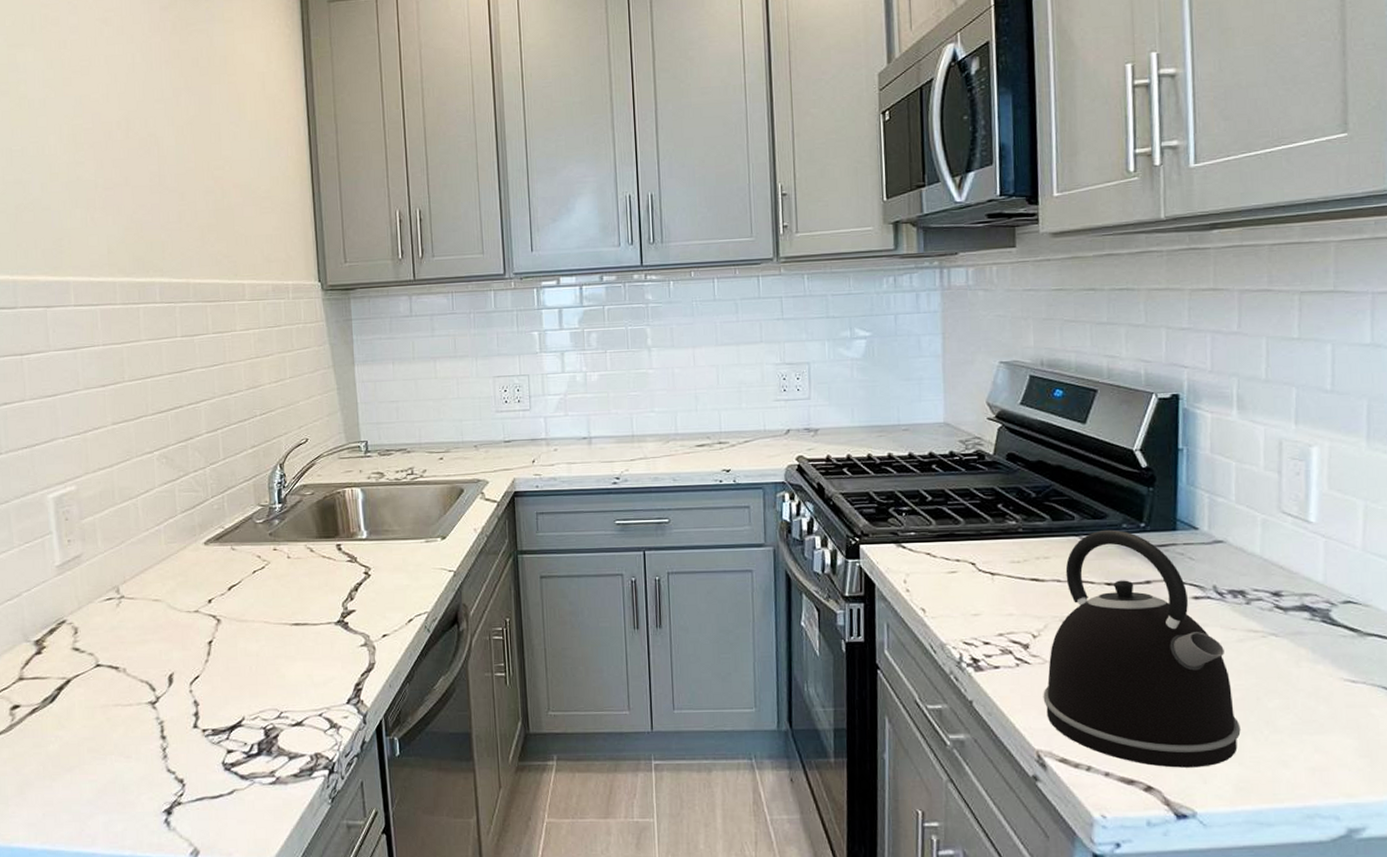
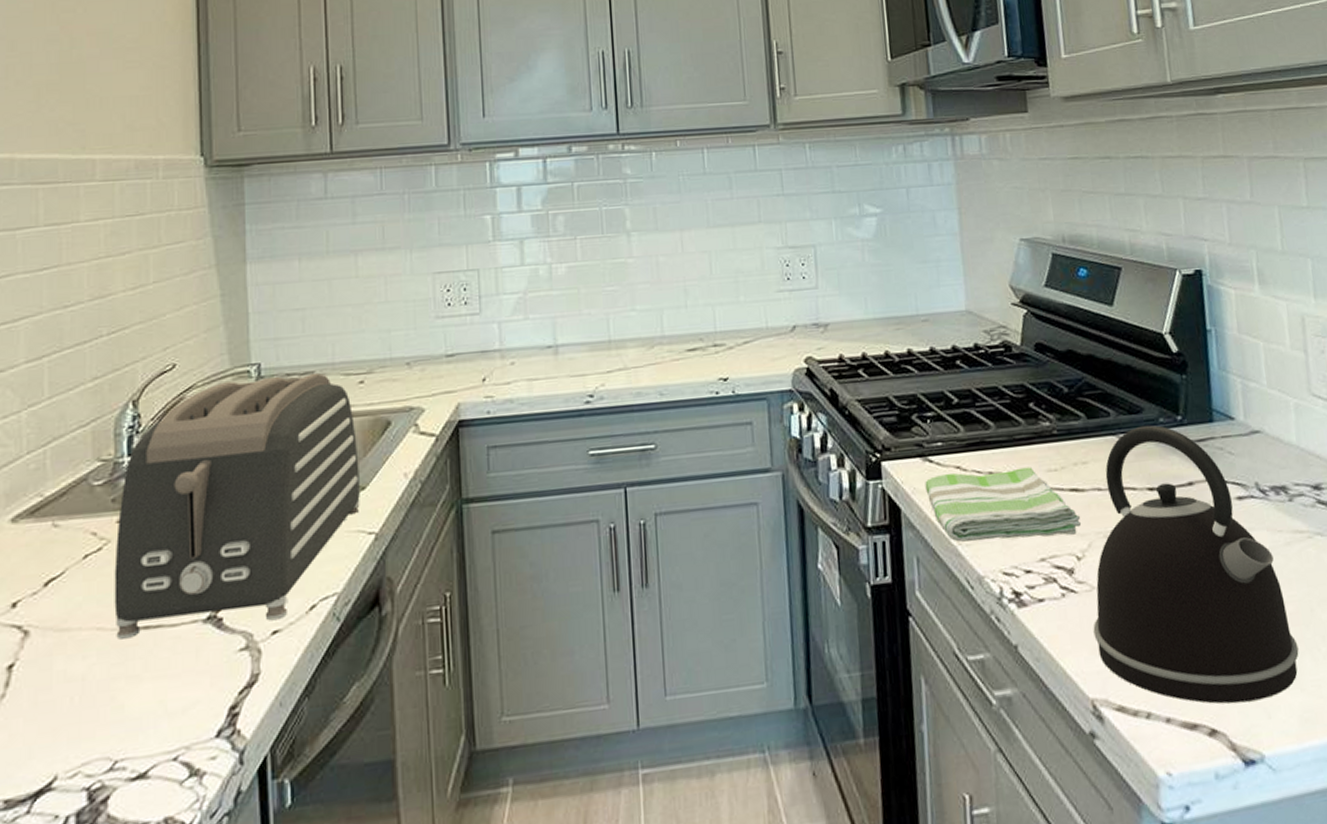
toaster: none [273,451,442,631] -> present [114,373,360,640]
dish towel: none [898,558,1038,617] -> present [925,467,1081,542]

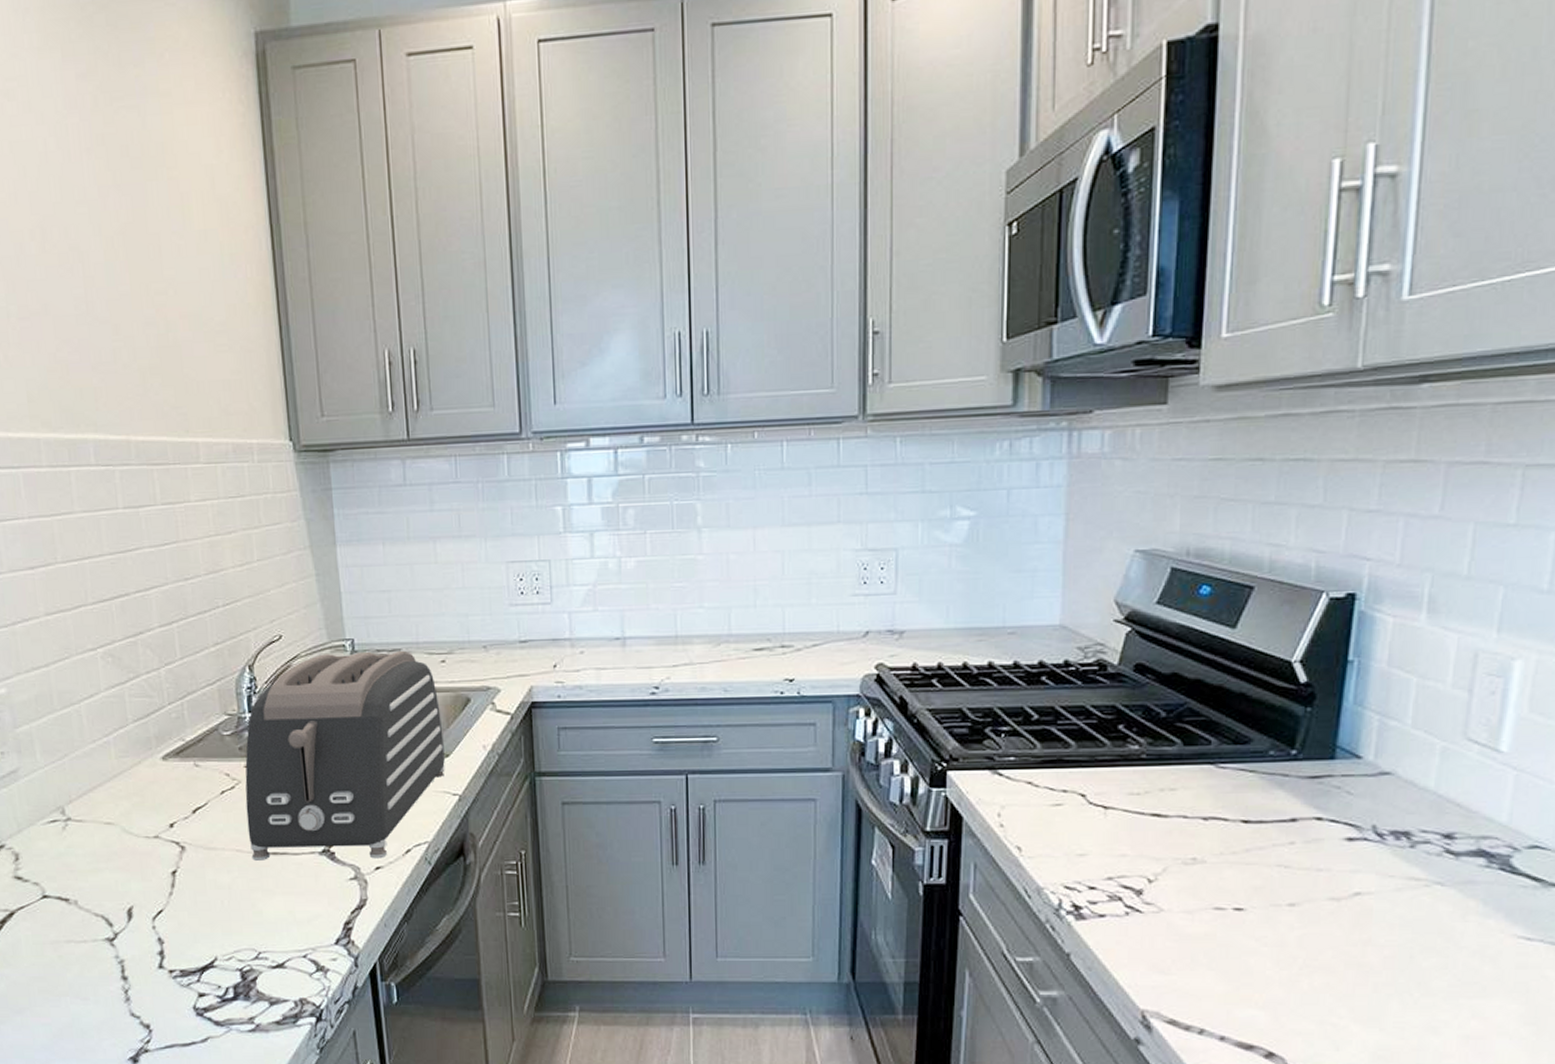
dish towel: present [925,467,1081,542] -> none [991,788,1158,858]
kettle: present [1093,425,1299,704] -> none [1154,757,1387,1033]

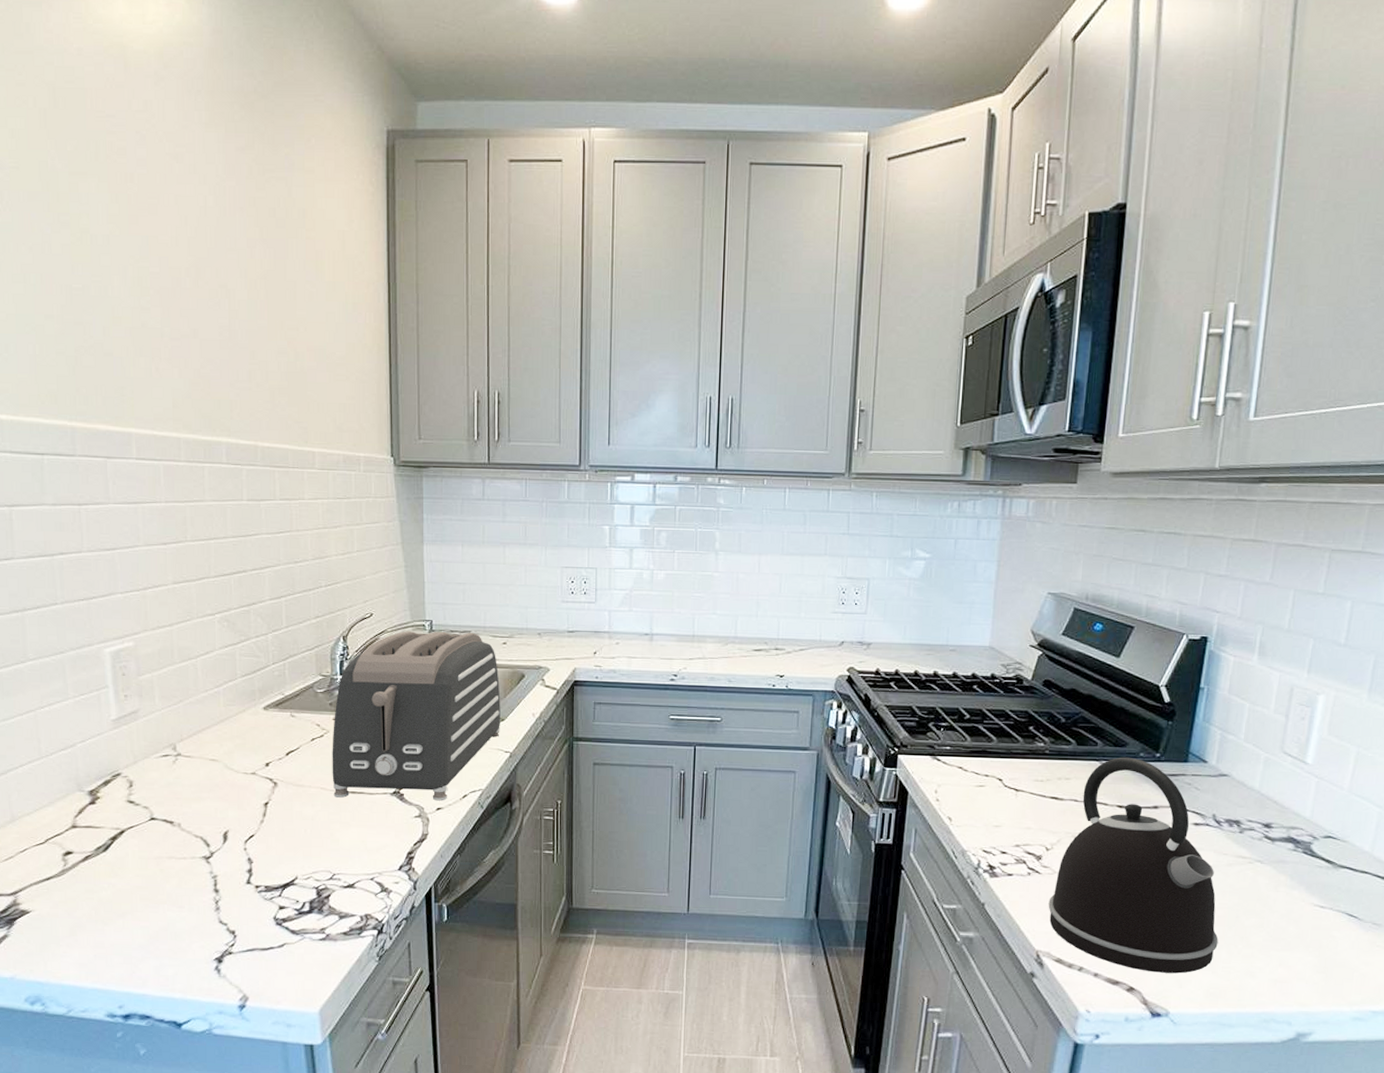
kettle: none [1154,757,1387,1033] -> present [1048,757,1219,974]

